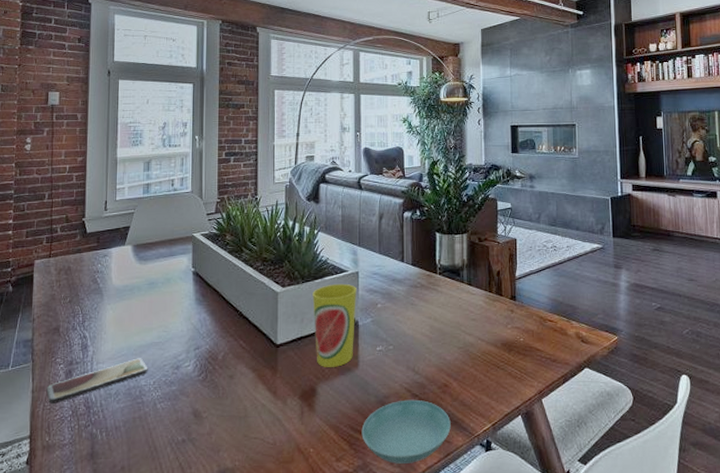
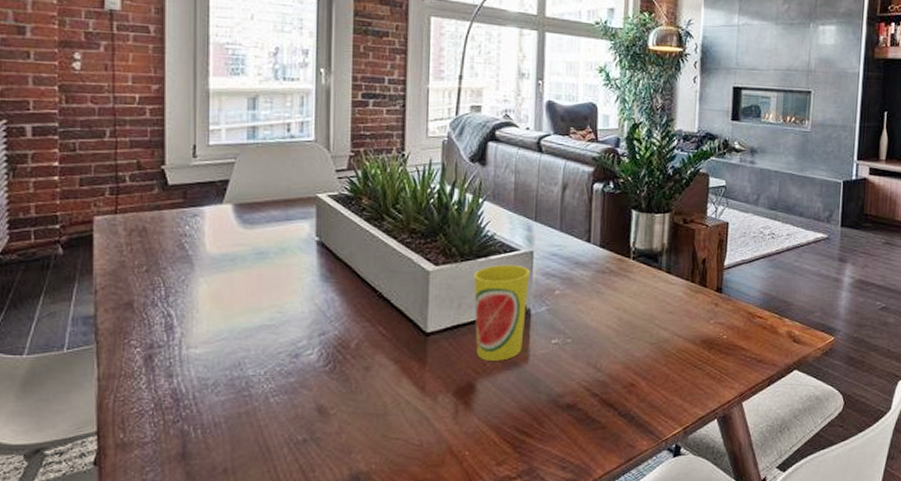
smartphone: present [46,358,148,404] -> none [118,343,257,394]
saucer: present [361,399,451,464] -> none [528,399,636,469]

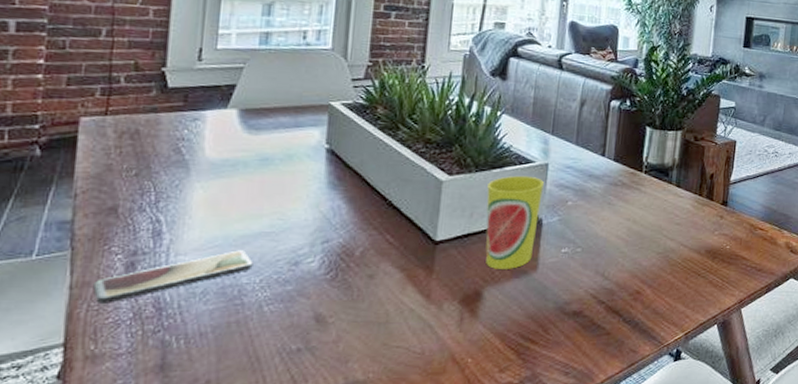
smartphone: none [118,343,257,394] -> present [93,250,253,303]

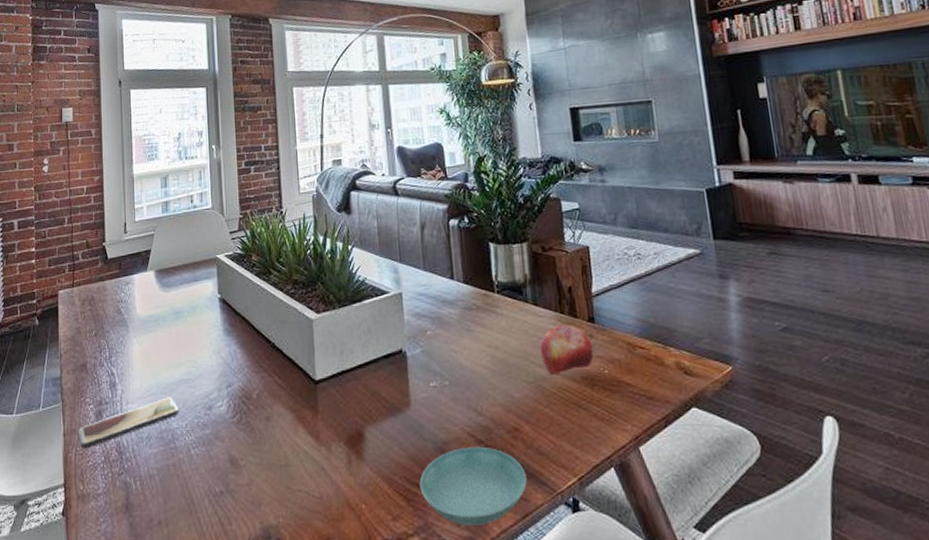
cup: present [485,175,544,269] -> none [351,307,403,407]
saucer: none [533,306,639,374] -> present [419,446,527,525]
fruit: none [673,206,721,248] -> present [539,325,594,376]

